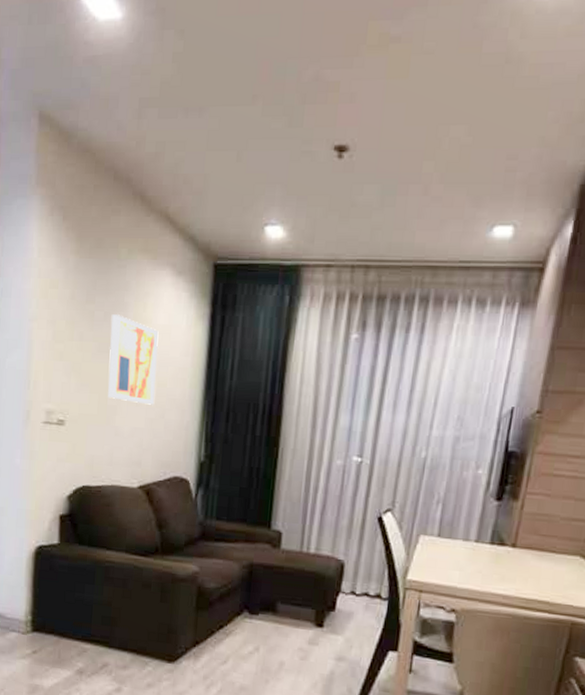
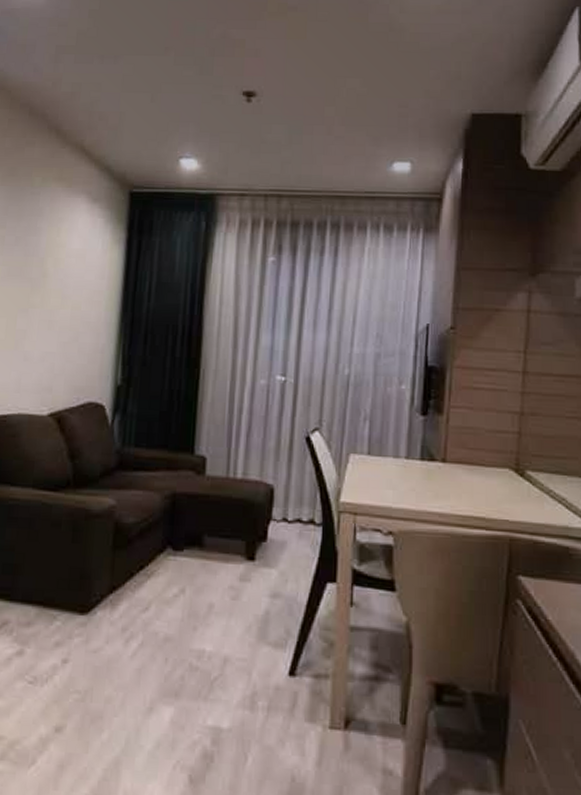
wall art: present [108,314,159,405] -> none [17,239,73,328]

